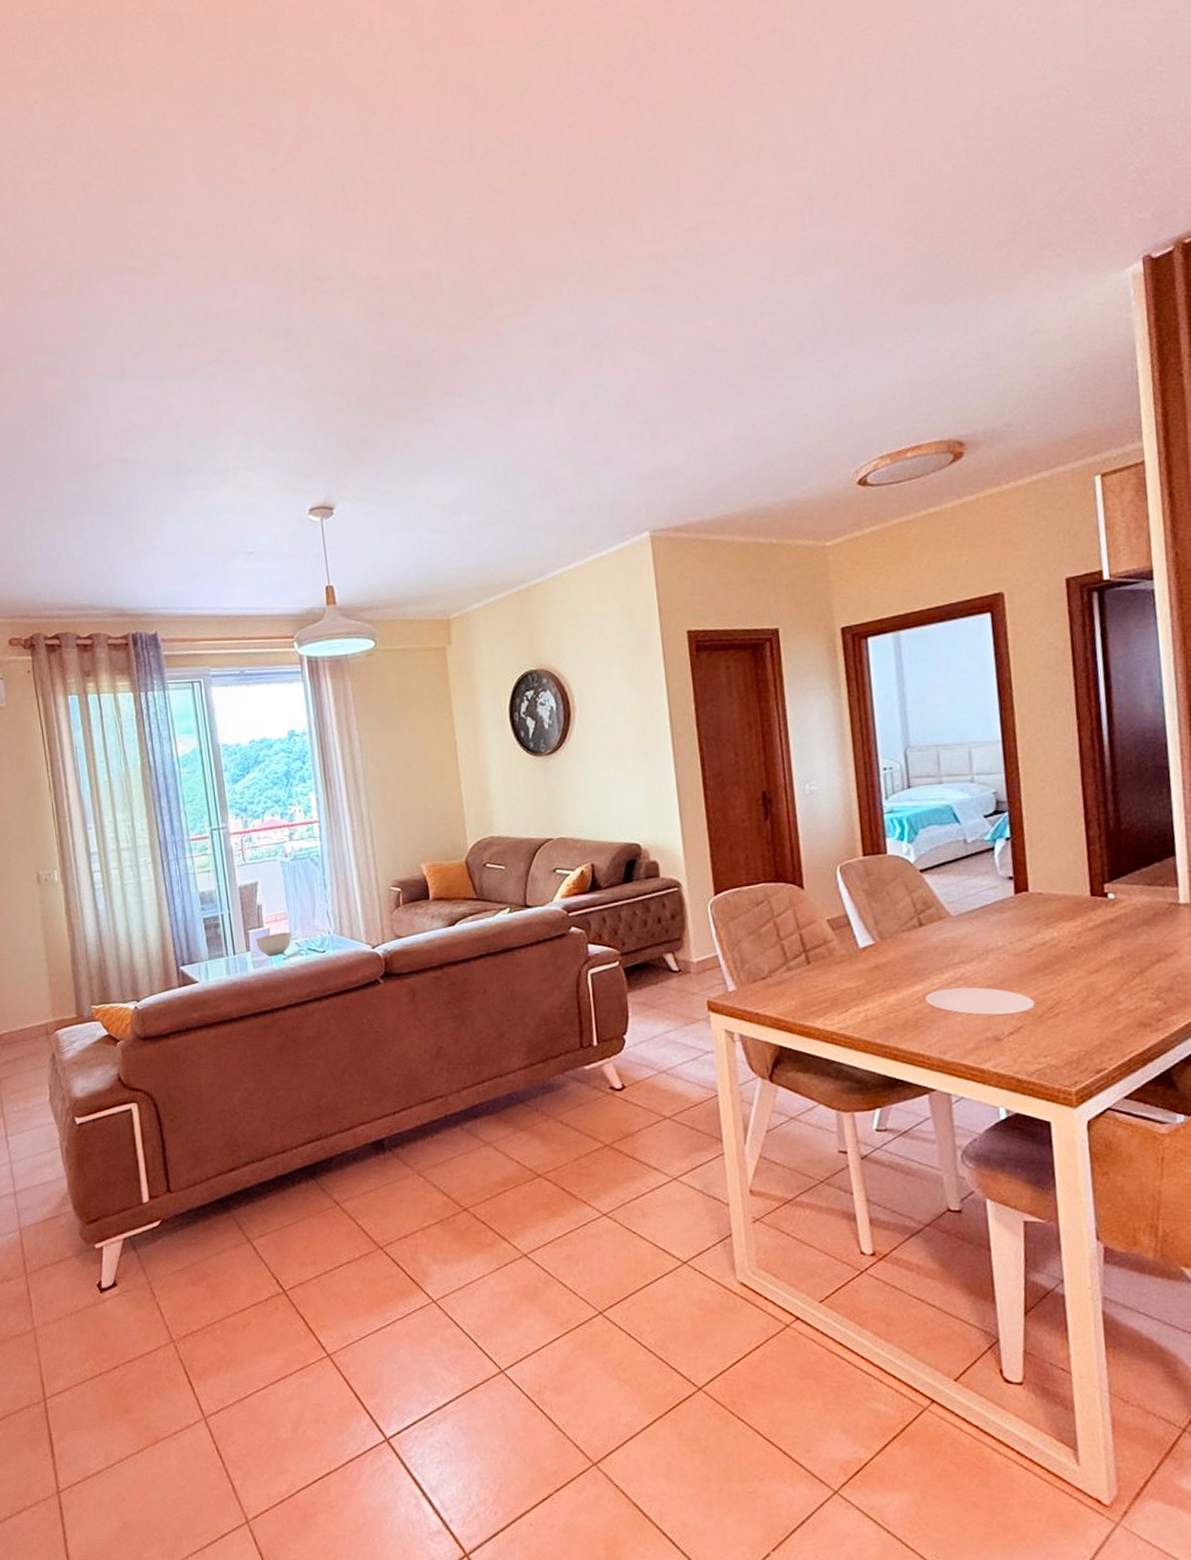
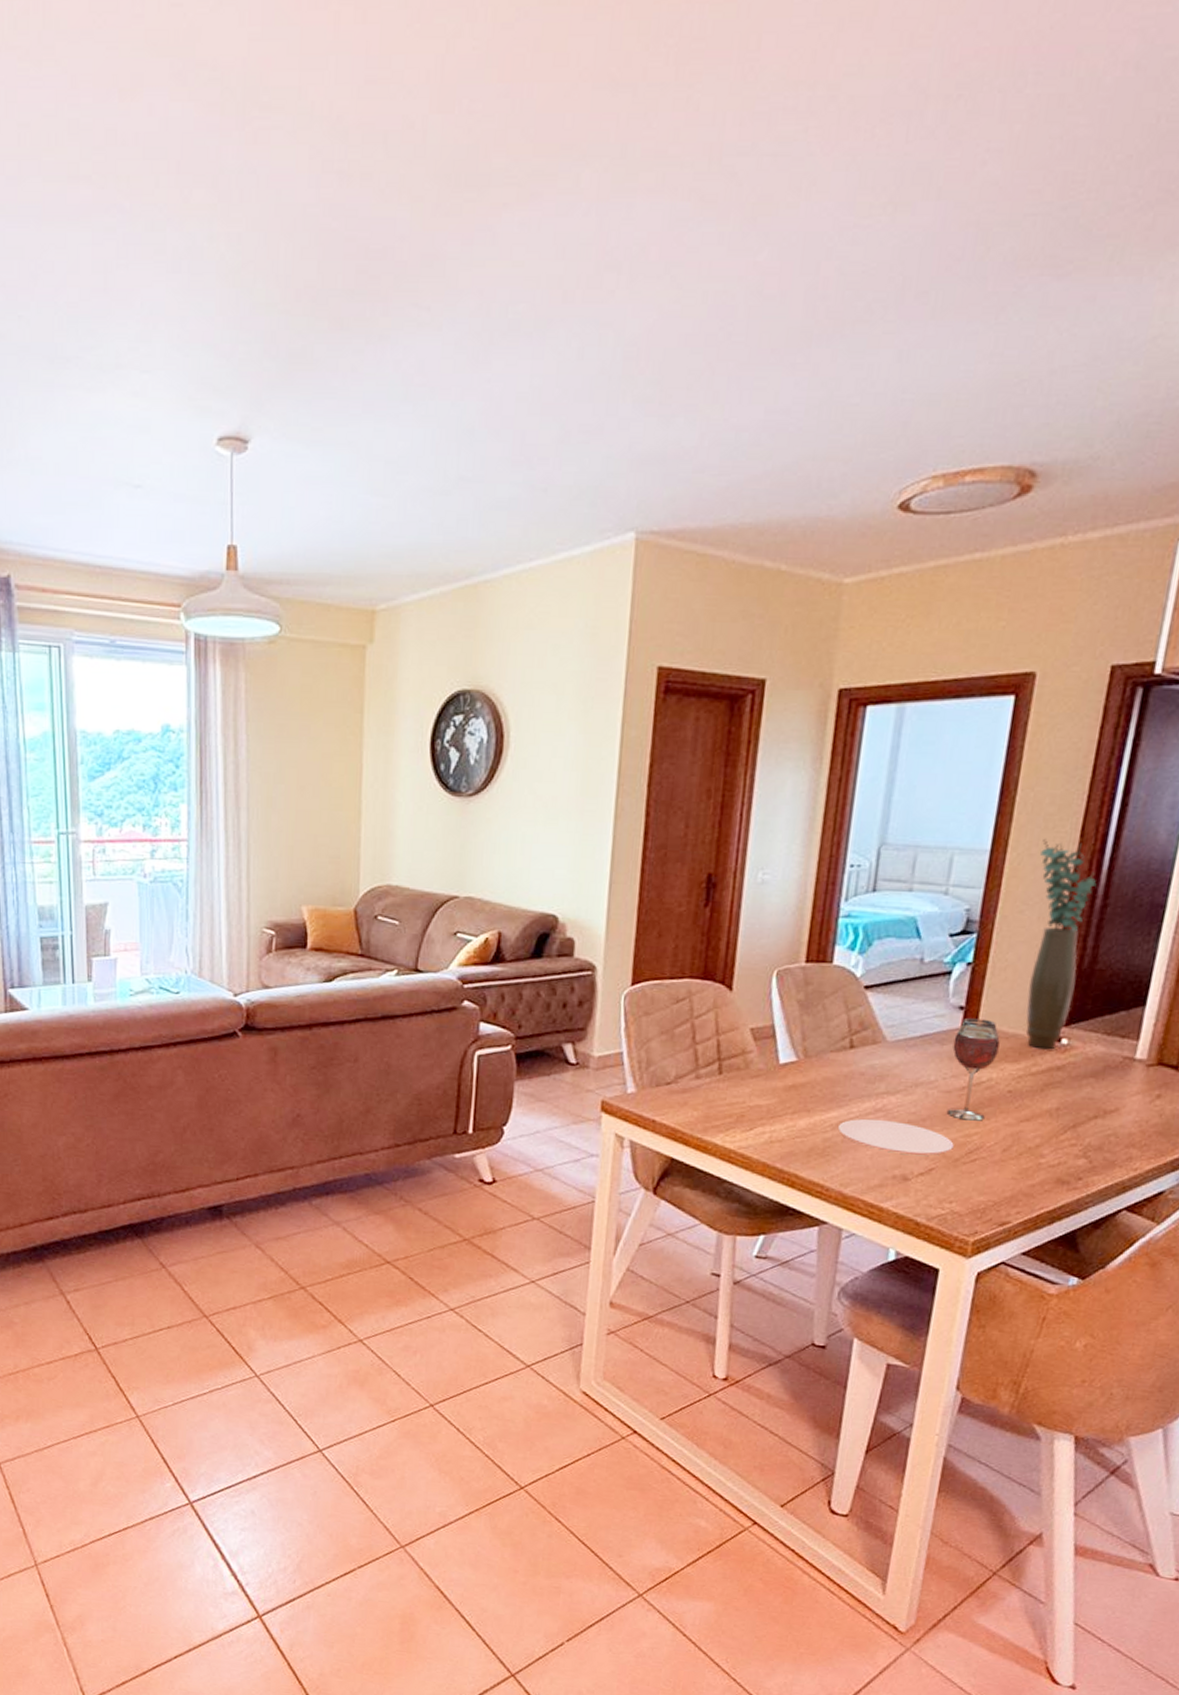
bowl: present [256,932,292,957] -> none [100,965,142,991]
wineglass: none [1010,885,1057,978] -> present [946,1018,1000,1121]
vase: none [1045,724,1109,905] -> present [1025,838,1097,1049]

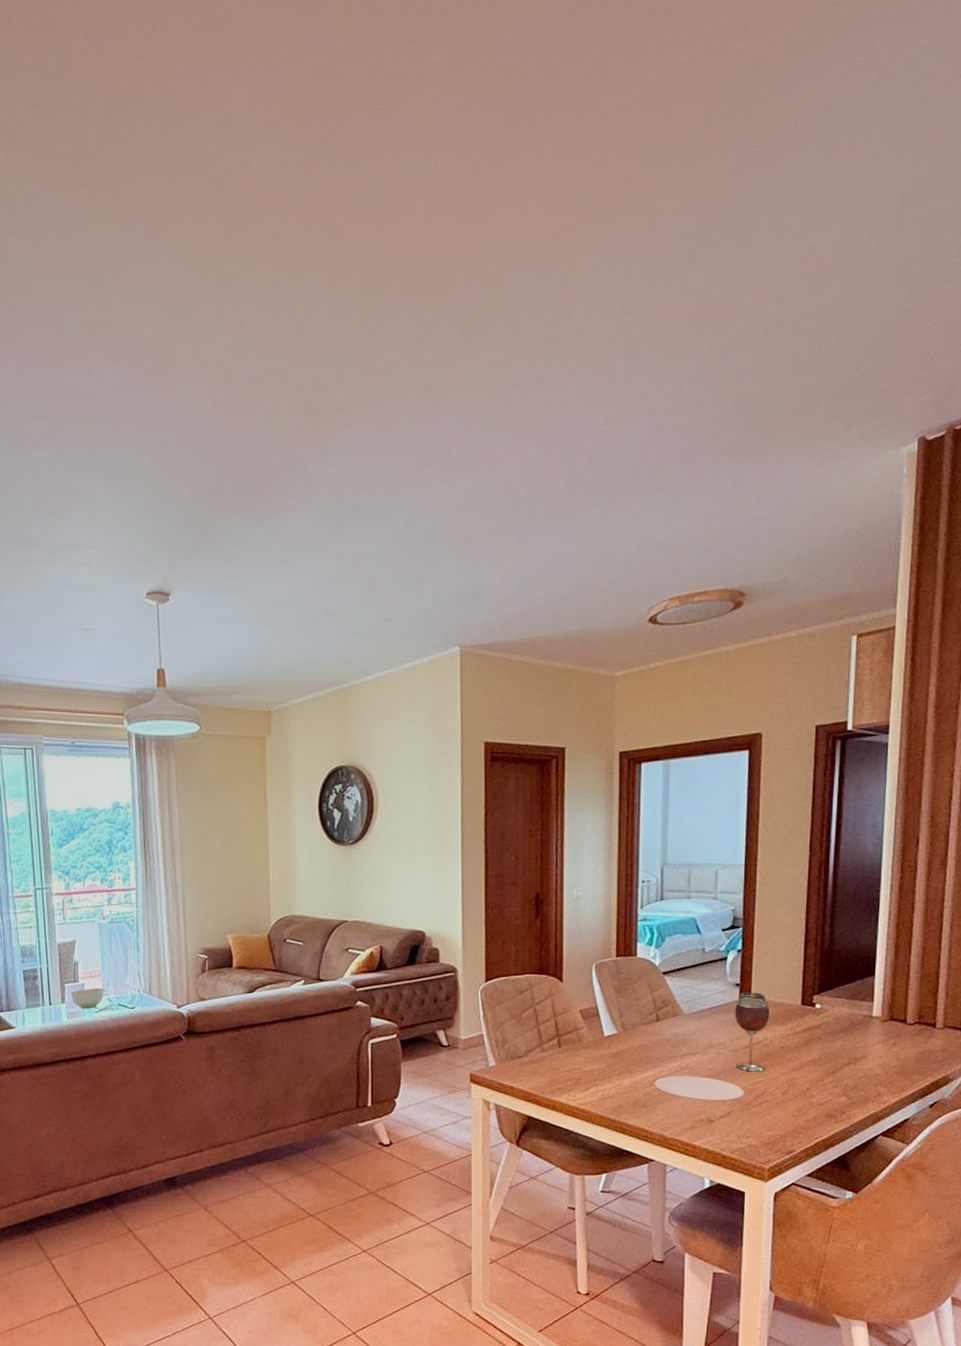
bowl: none [100,965,142,991] -> present [71,988,104,1009]
vase: present [1025,838,1097,1049] -> none [782,854,826,1012]

